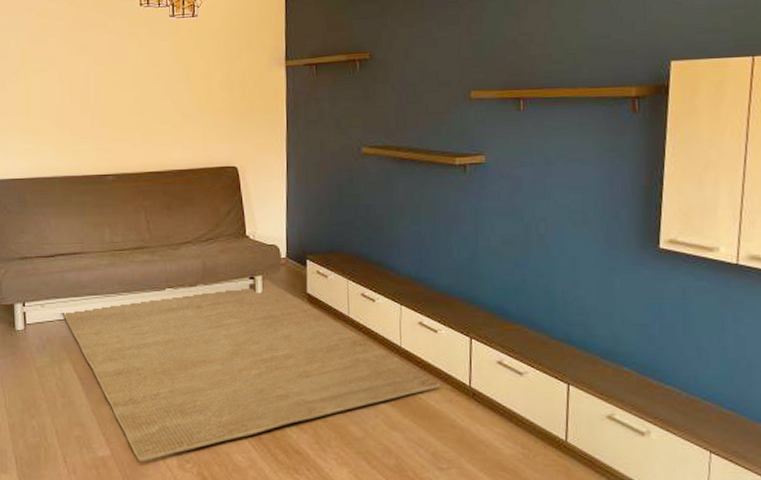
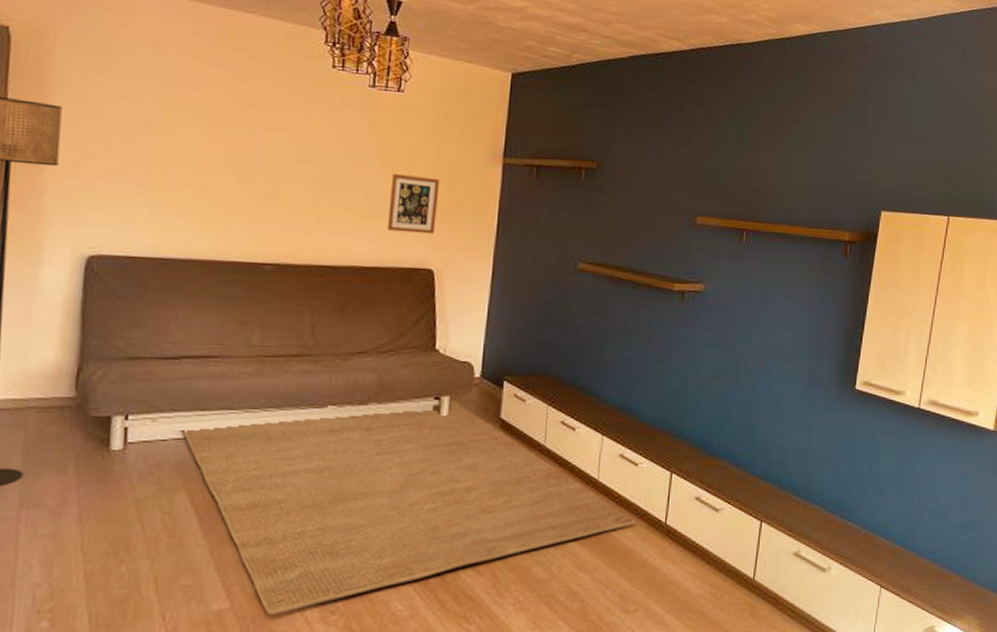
picture frame: none [195,87,235,137] -> present [387,173,440,234]

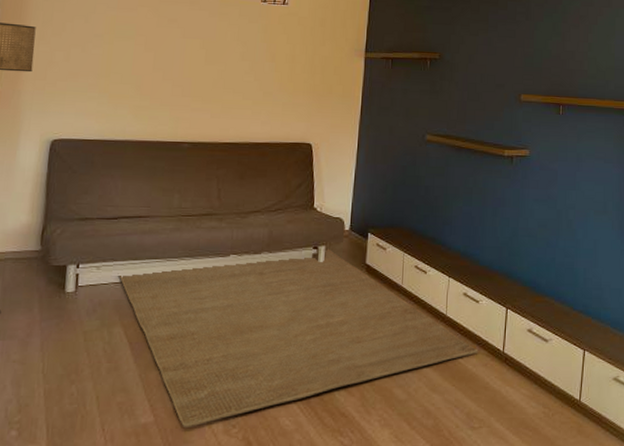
picture frame: present [387,173,440,234] -> none [275,68,316,115]

